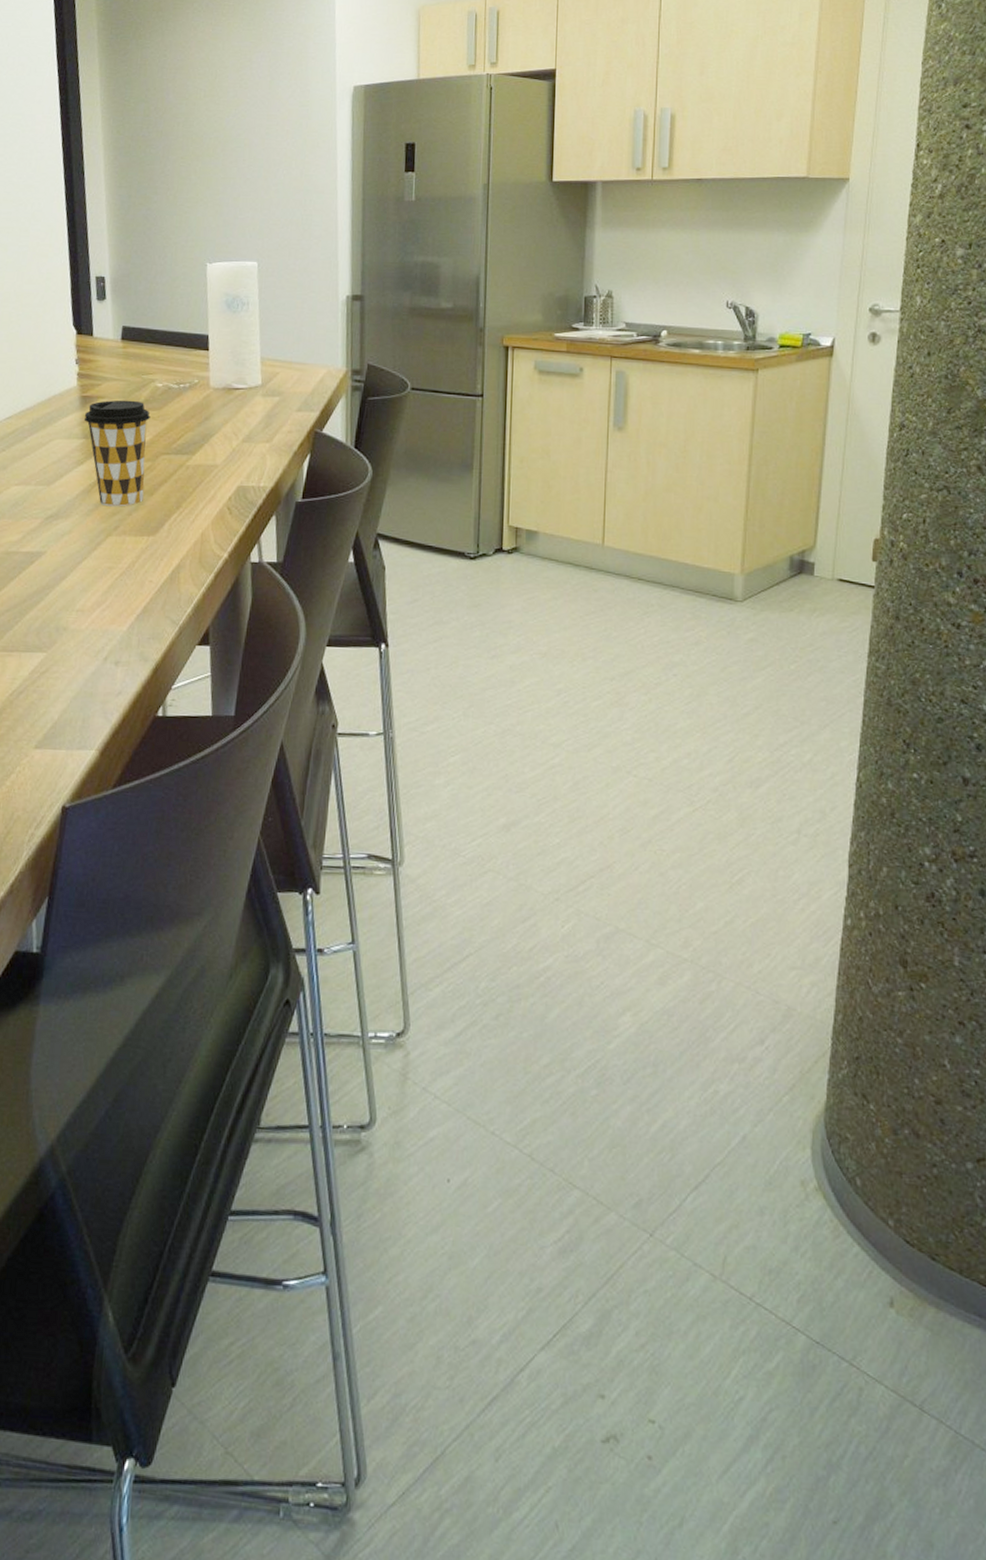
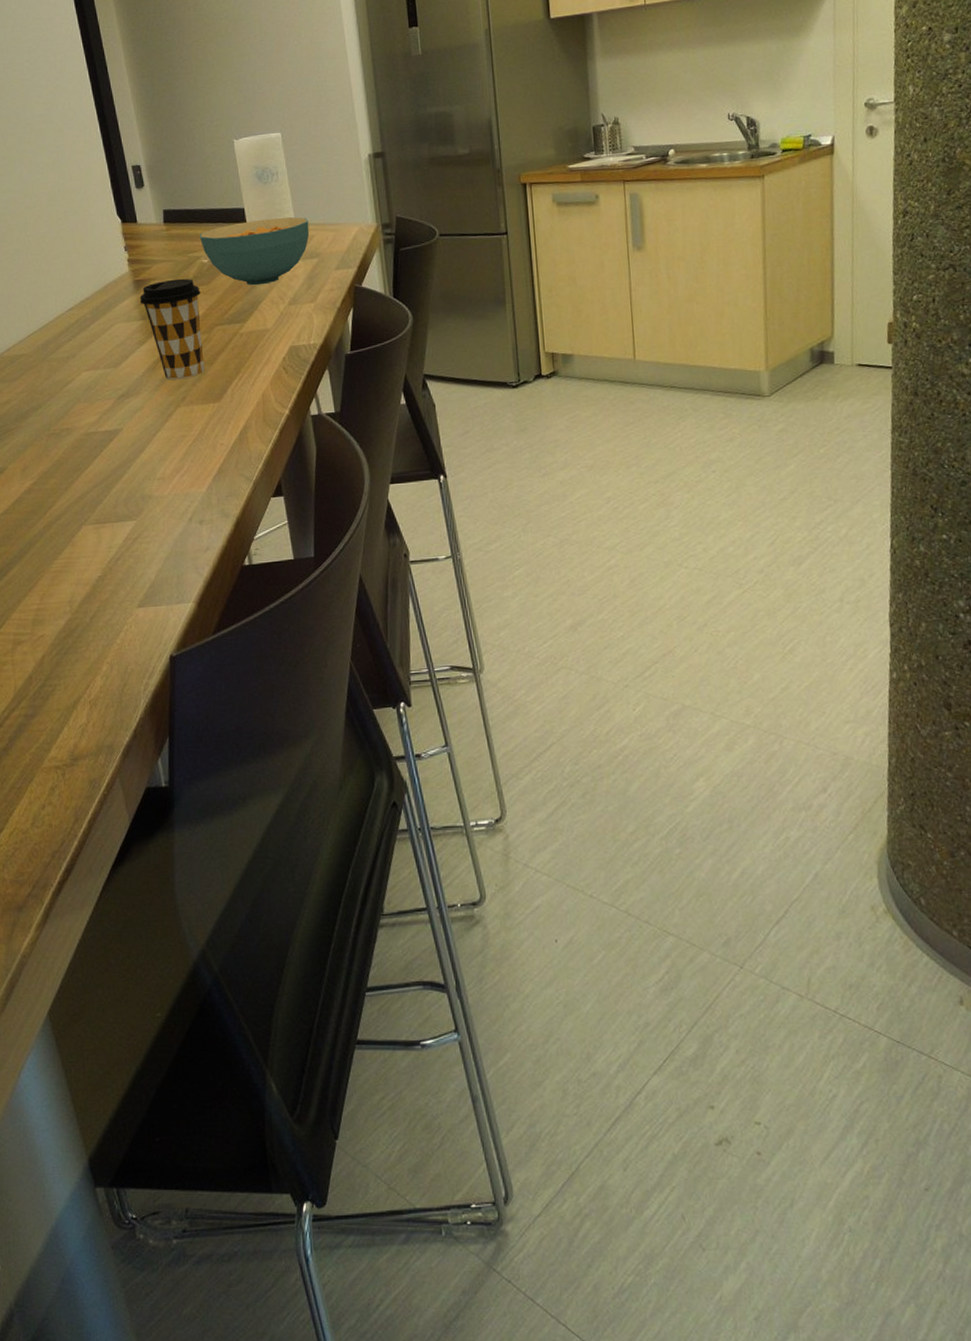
cereal bowl: none [157,349,275,418] -> present [200,217,310,286]

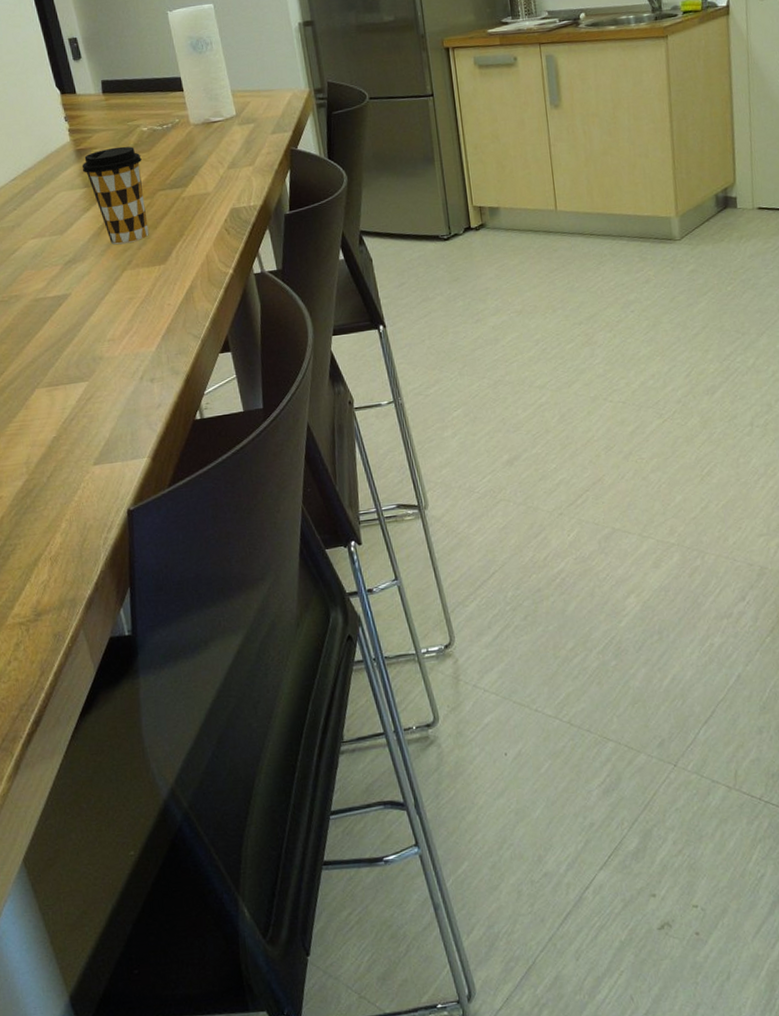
cereal bowl: present [200,217,310,286] -> none [138,84,245,152]

